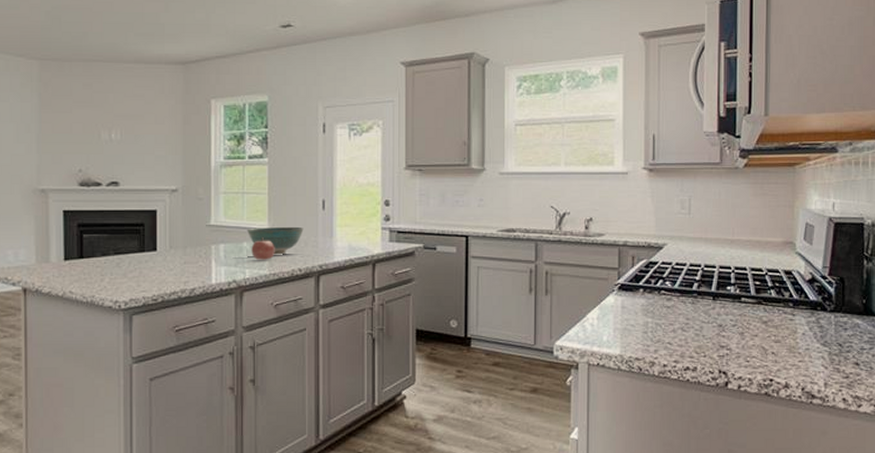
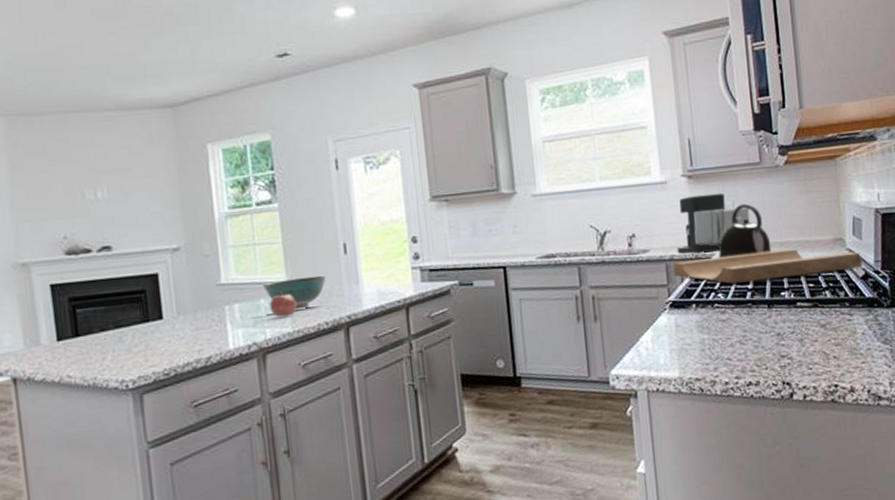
cutting board: none [626,247,811,274] -> present [673,249,863,284]
coffee maker: none [631,187,682,243] -> present [677,192,725,255]
toaster: none [650,202,705,237] -> present [694,207,750,247]
kettle: none [670,200,722,248] -> present [718,203,772,258]

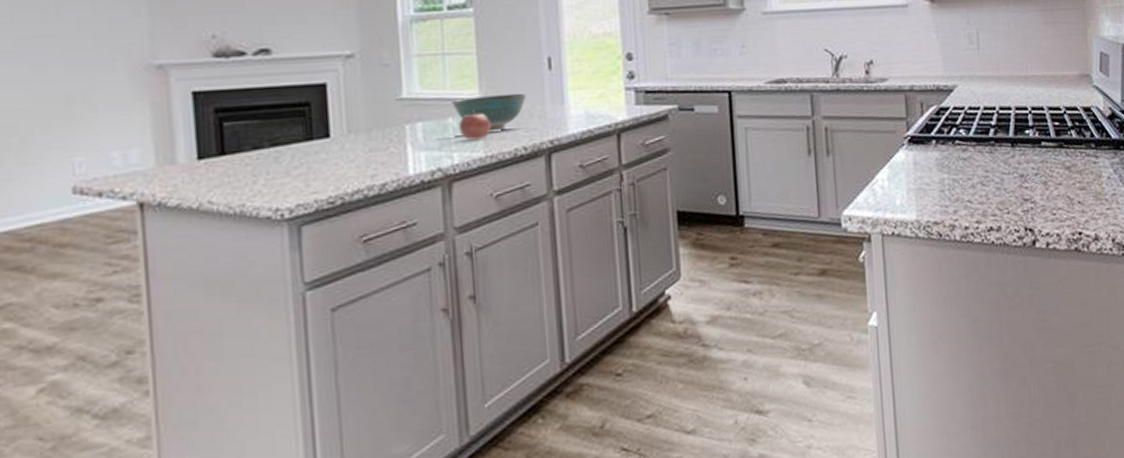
cutting board: present [673,249,863,284] -> none [913,84,1110,119]
coffee maker: present [677,192,725,255] -> none [917,19,969,86]
toaster: present [694,207,750,247] -> none [936,36,995,78]
kettle: present [718,203,772,258] -> none [960,32,1017,90]

